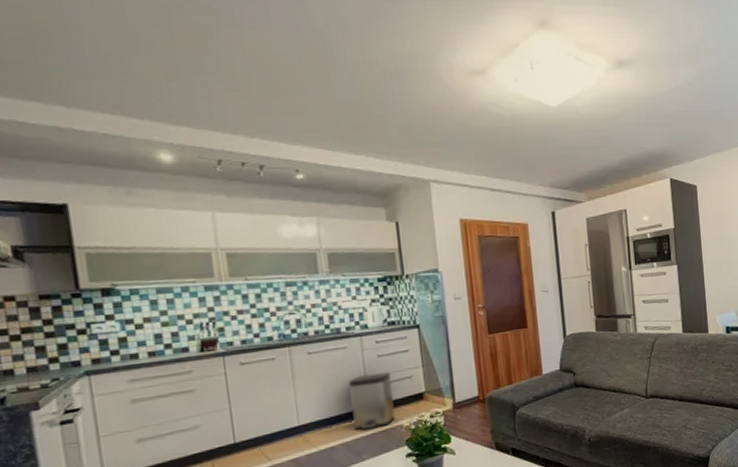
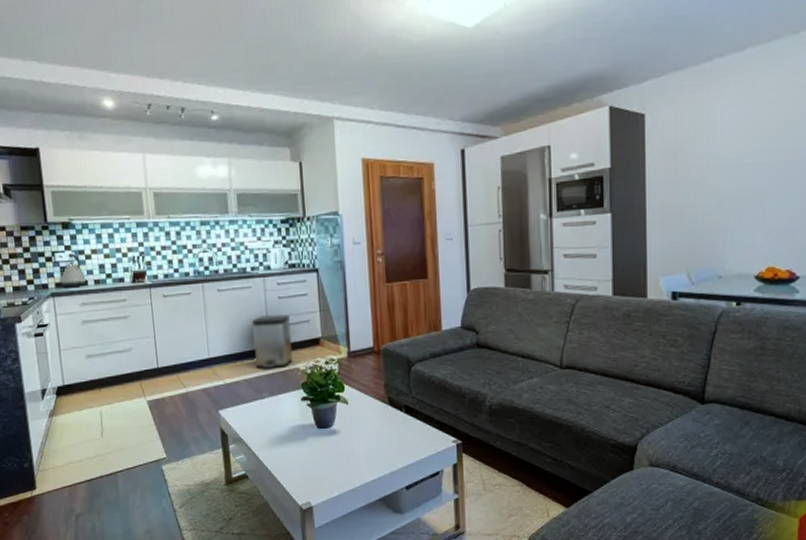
kettle: none [99,323,137,364] -> present [60,253,87,288]

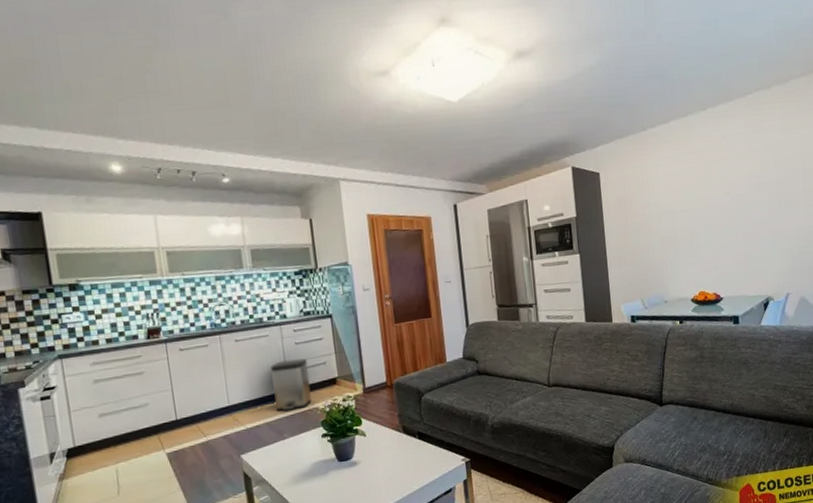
kettle: present [60,253,87,288] -> none [68,314,97,349]

